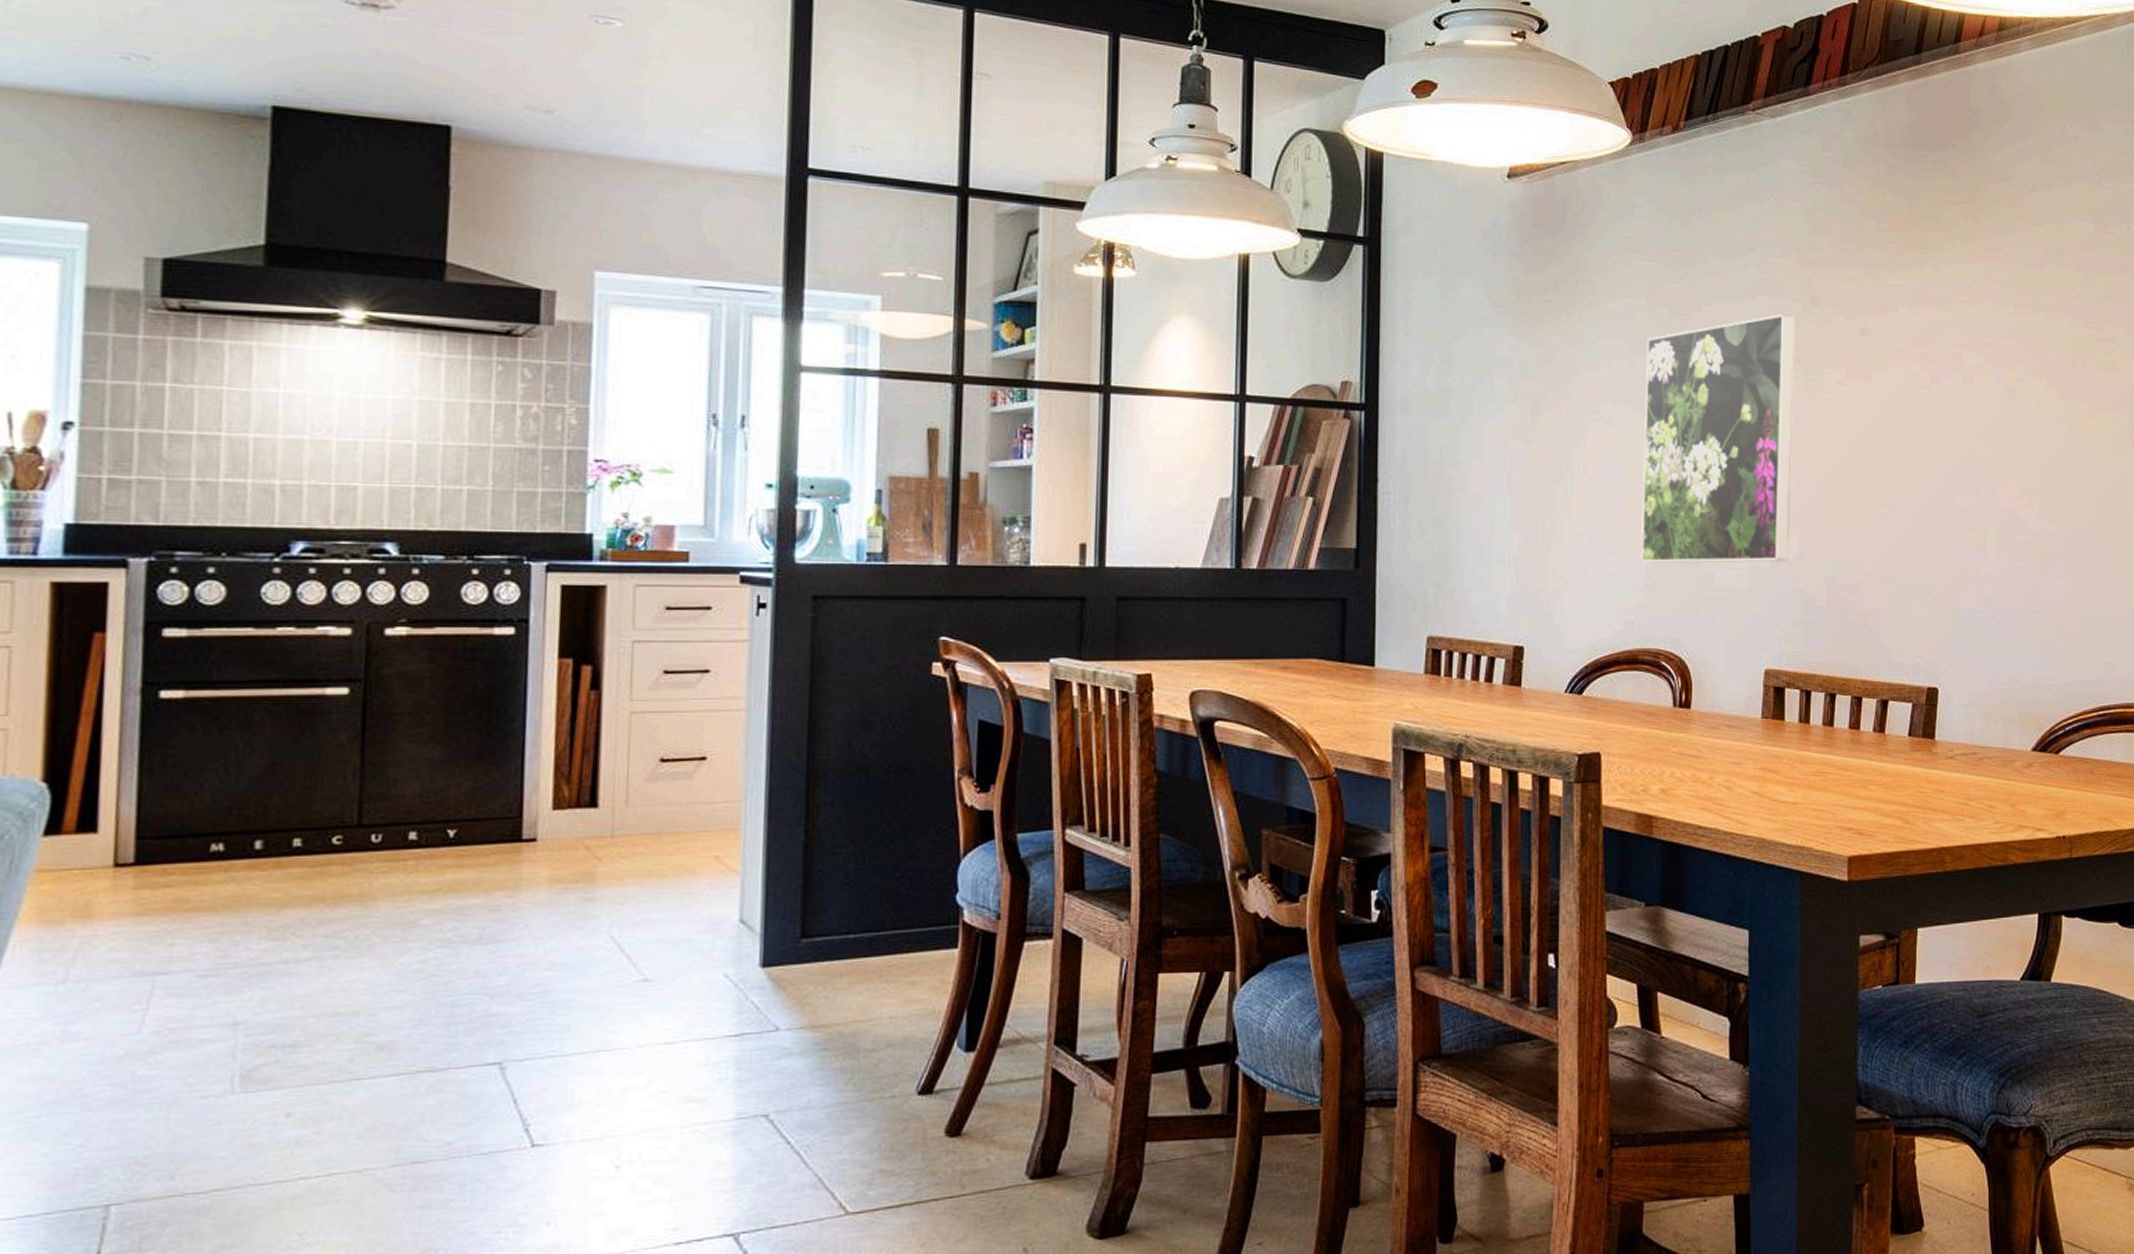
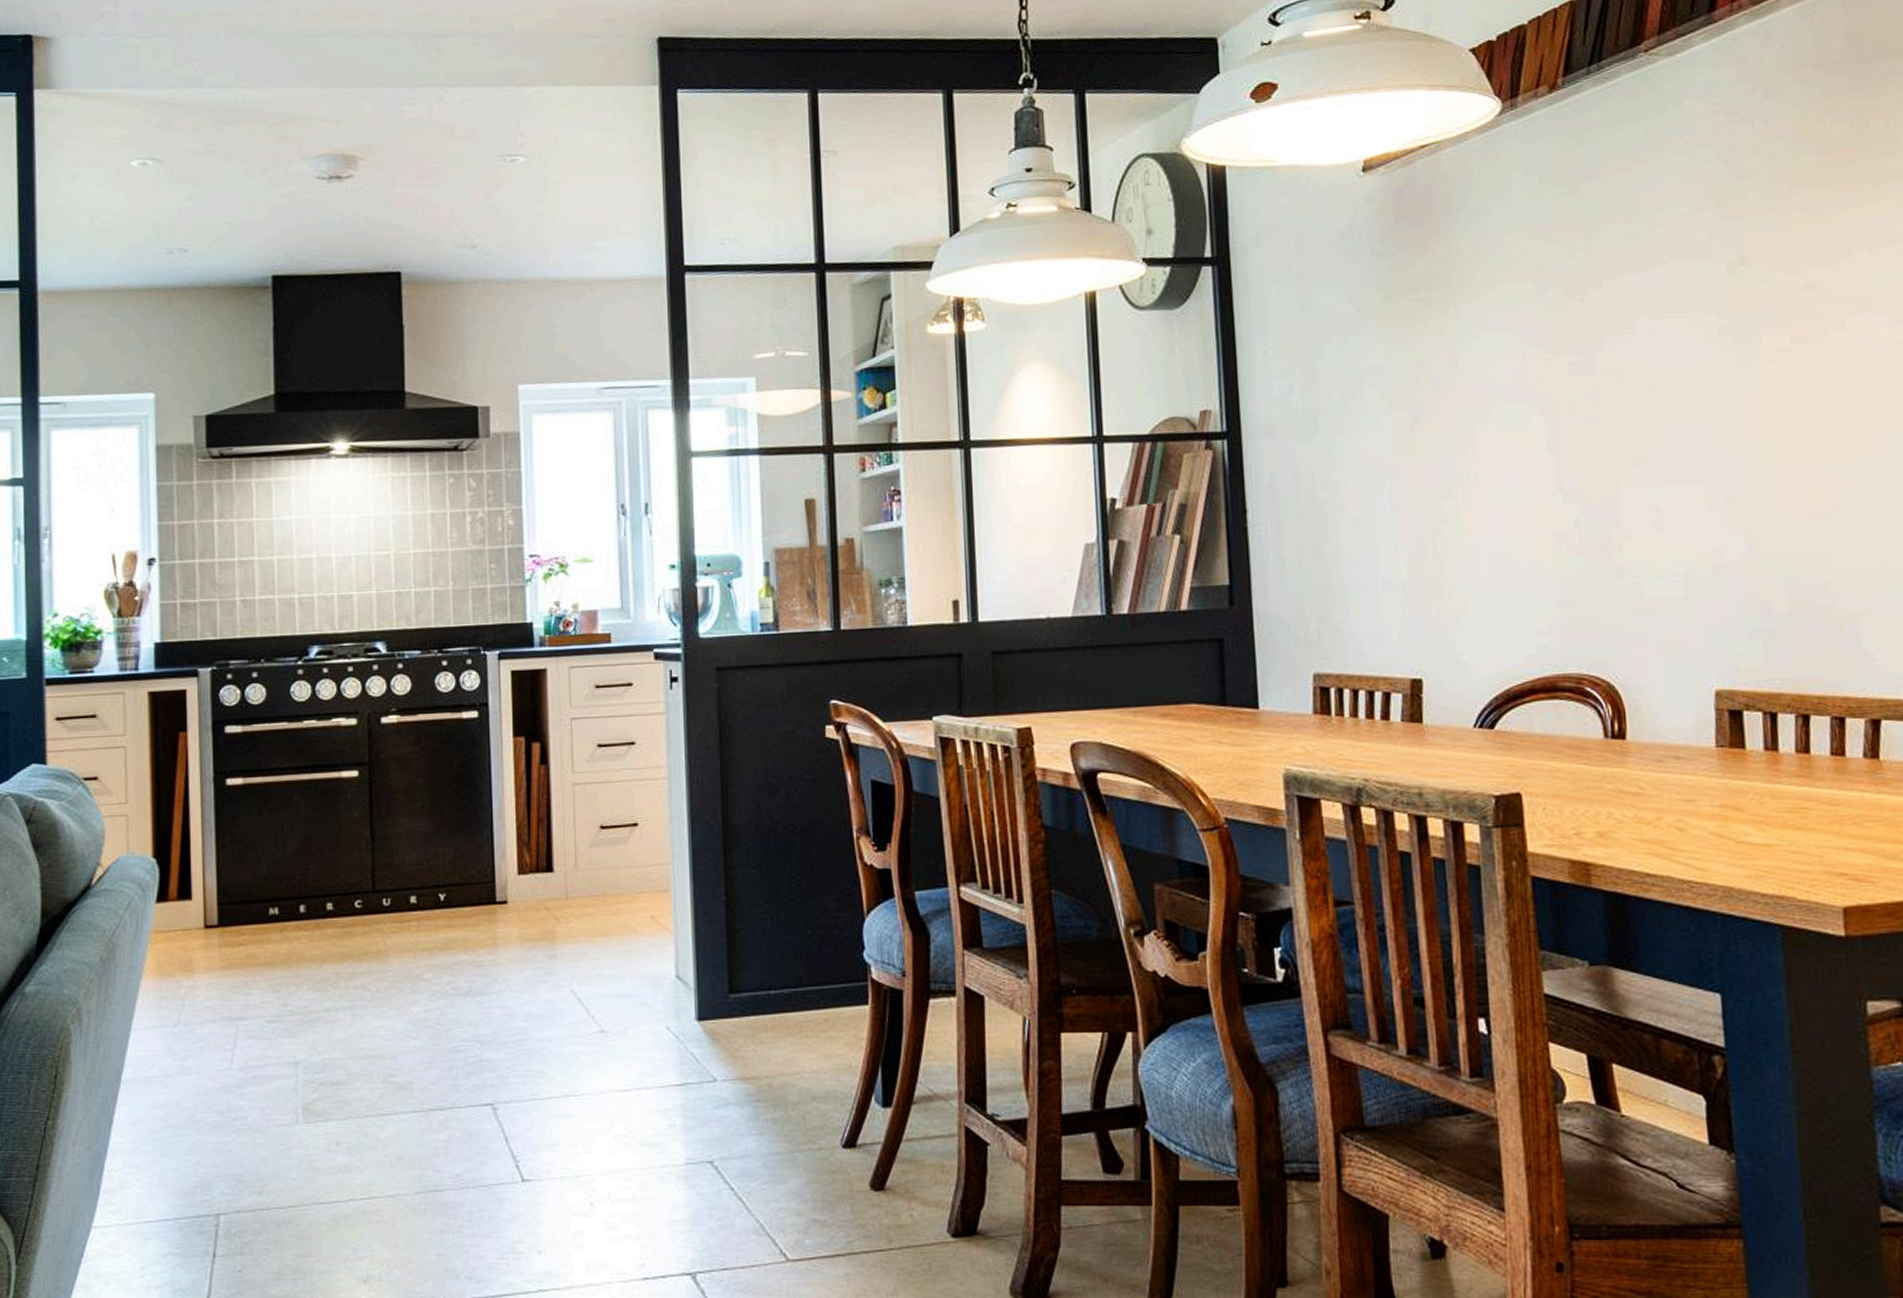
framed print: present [1640,313,1795,563] -> none [1538,277,1736,577]

